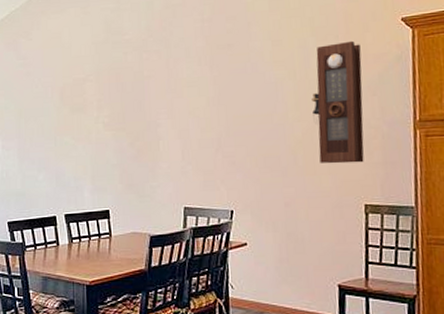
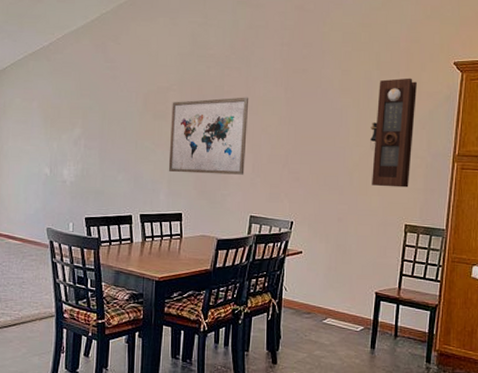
wall art: none [89,80,174,167] -> present [168,97,249,175]

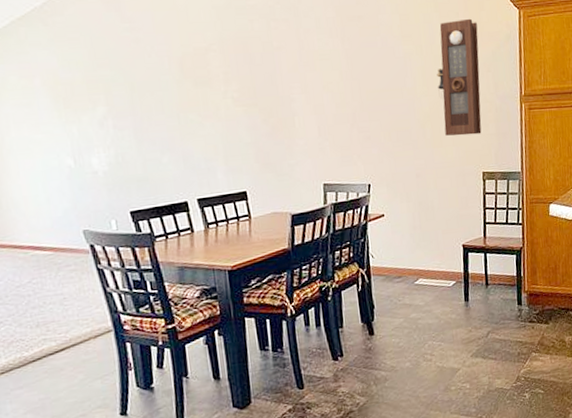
wall art: present [168,97,249,175] -> none [214,52,311,146]

